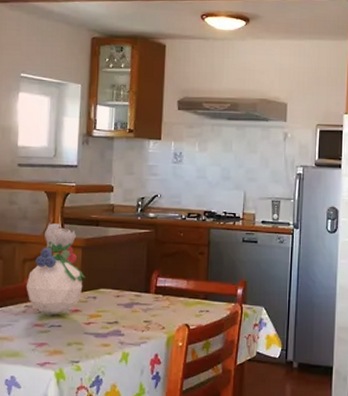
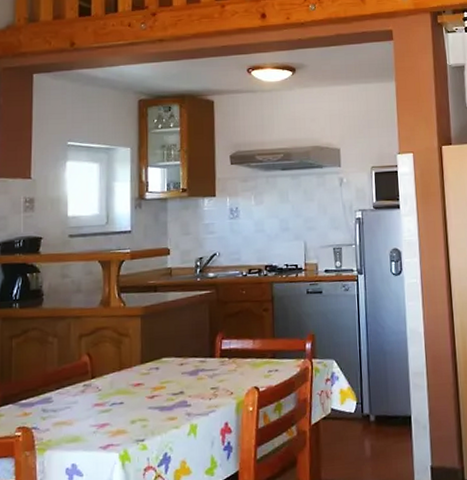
potted flower: present [26,222,86,314] -> none [83,293,147,392]

